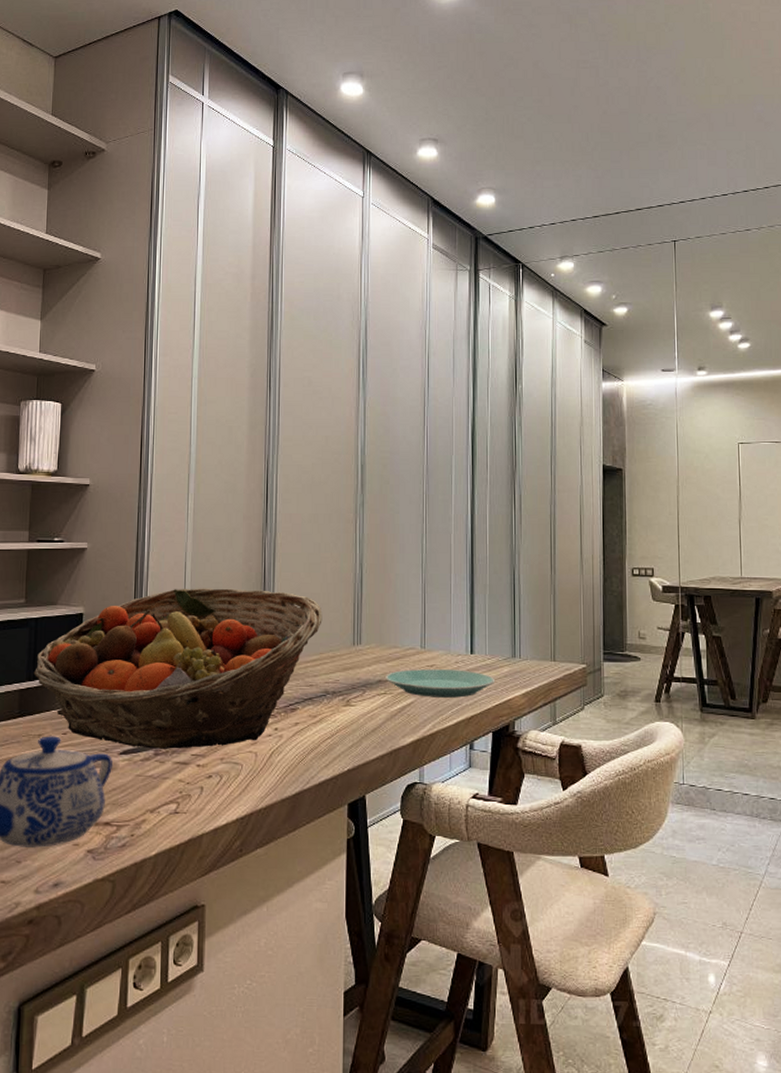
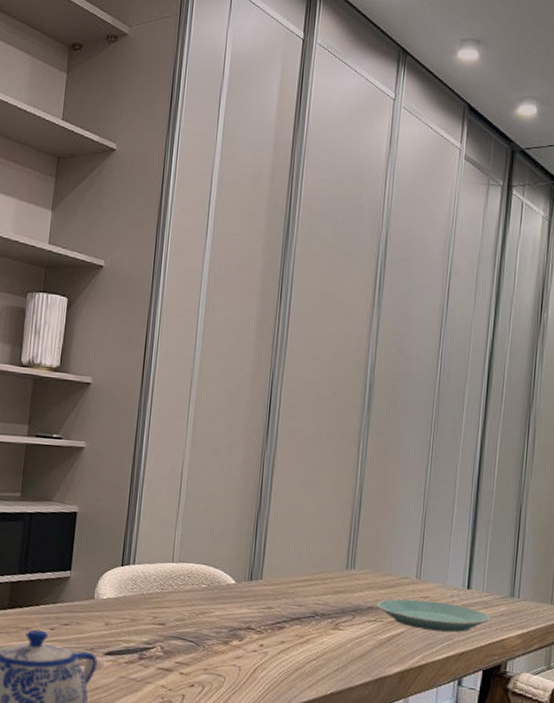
fruit basket: present [33,588,323,749] -> none [25,495,318,657]

